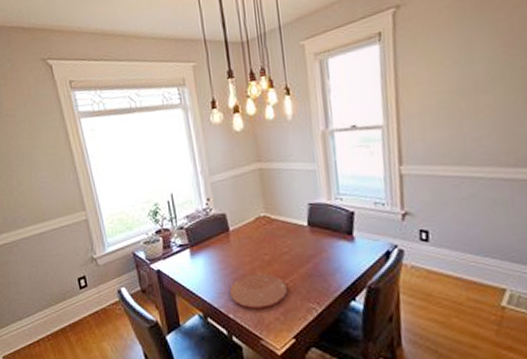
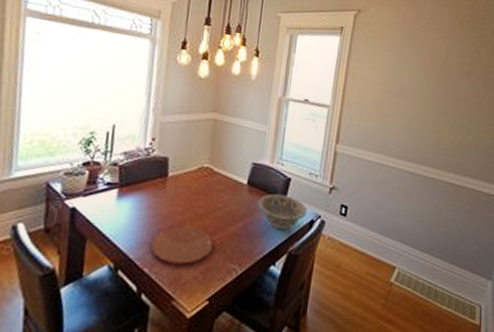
decorative bowl: none [323,230,380,265] -> present [257,194,307,230]

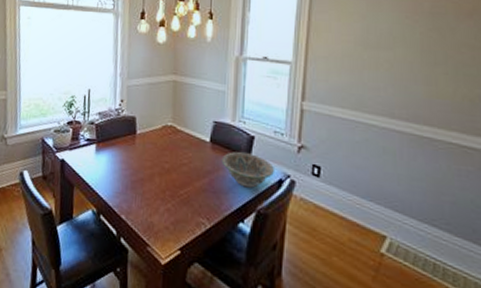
plate: present [150,226,213,266] -> none [125,179,181,216]

